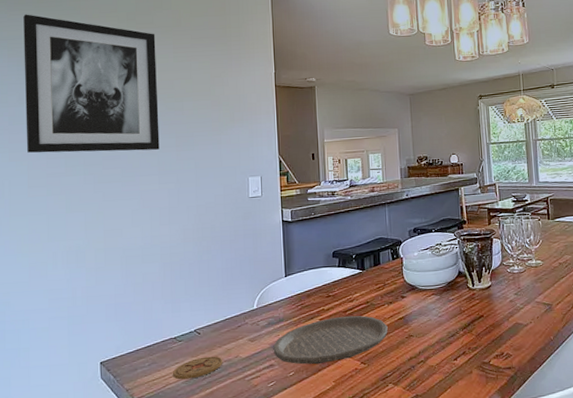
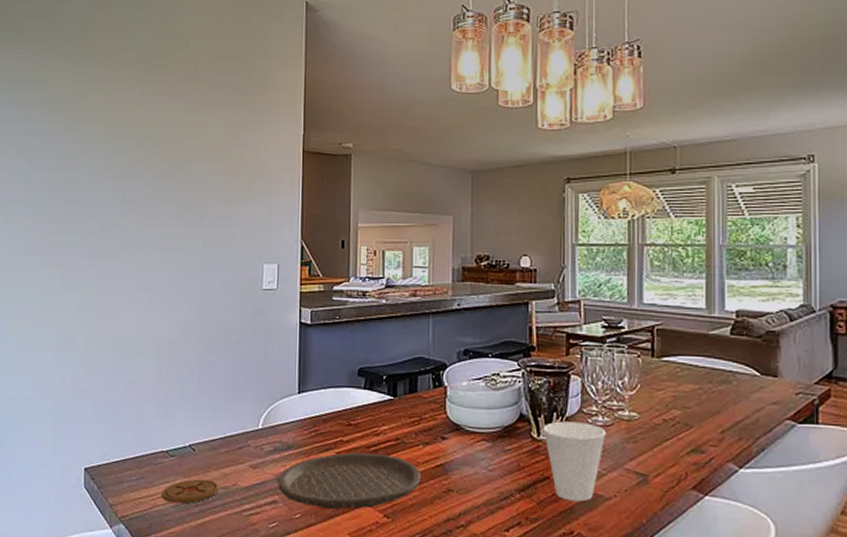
wall art: present [23,14,160,153] -> none [24,53,169,222]
cup: none [476,272,521,331] -> present [543,421,606,502]

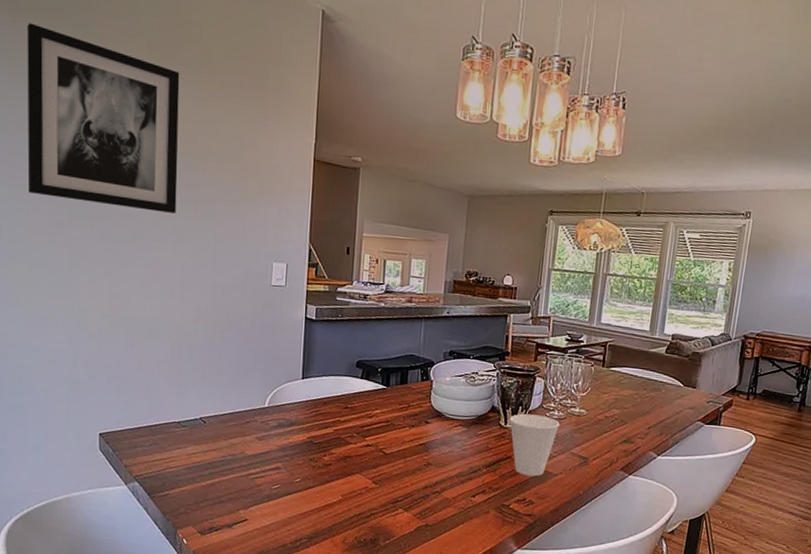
wall art: none [24,53,169,222] -> present [27,23,180,213]
coaster: present [161,479,219,504] -> none [173,446,228,467]
plate: present [278,452,421,510] -> none [281,430,406,476]

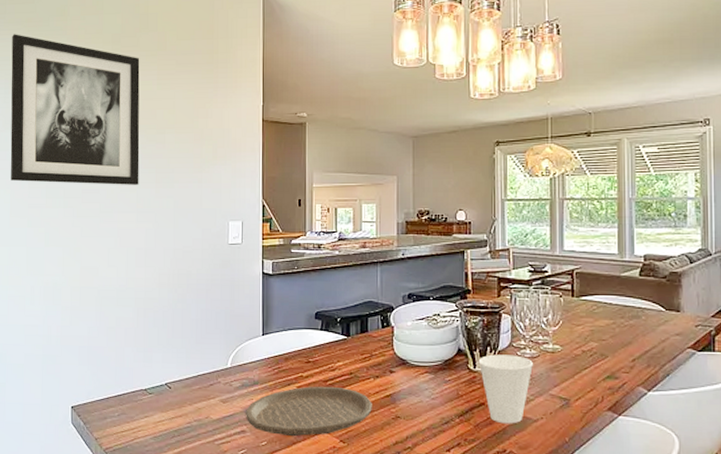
plate: none [281,430,406,476] -> present [246,386,372,437]

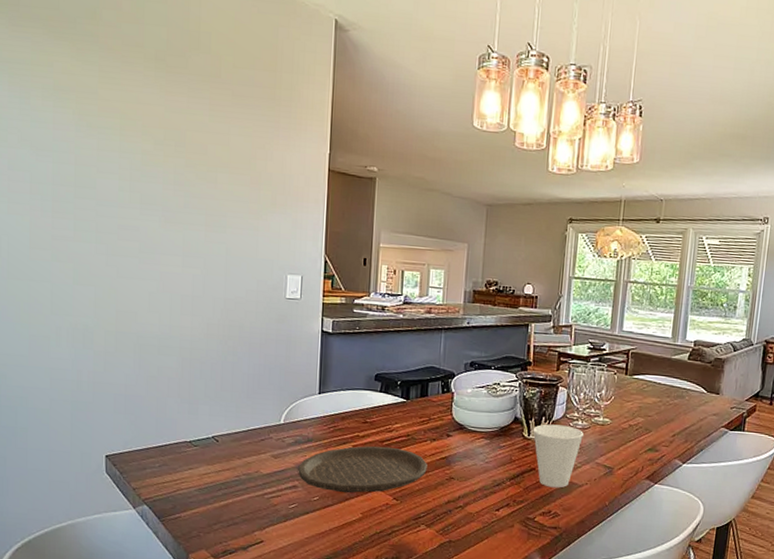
wall art: present [10,34,140,185] -> none [28,32,189,226]

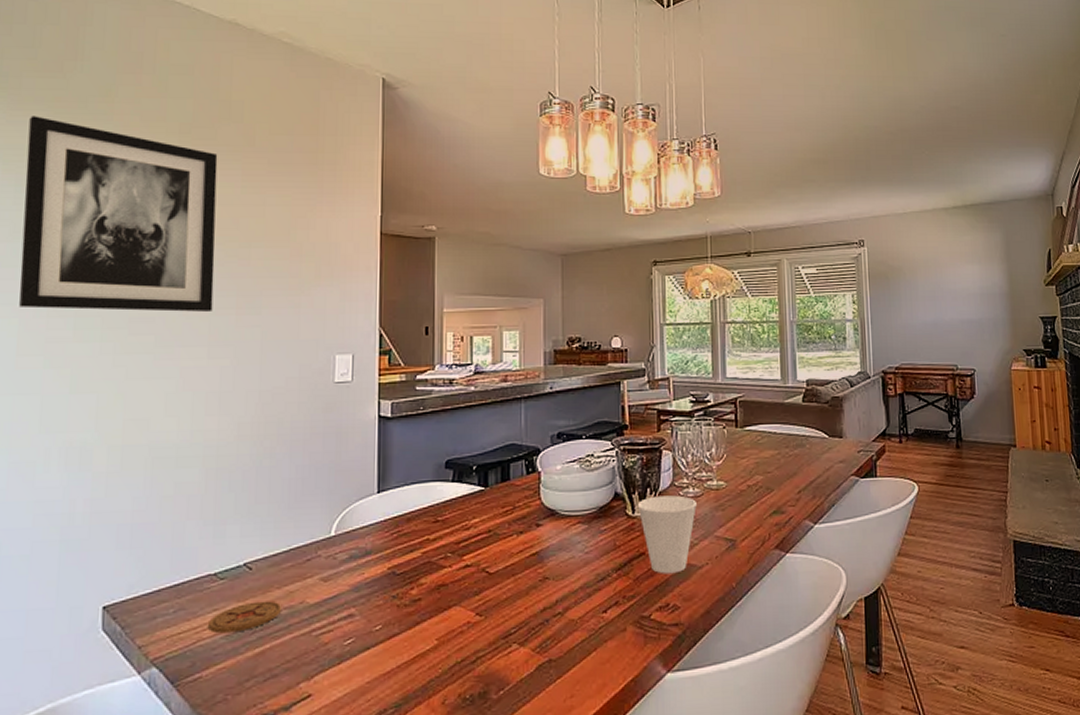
wall art: none [28,32,189,226] -> present [19,116,218,312]
coaster: none [184,466,242,488] -> present [207,601,283,634]
plate: present [298,446,427,493] -> none [354,548,515,616]

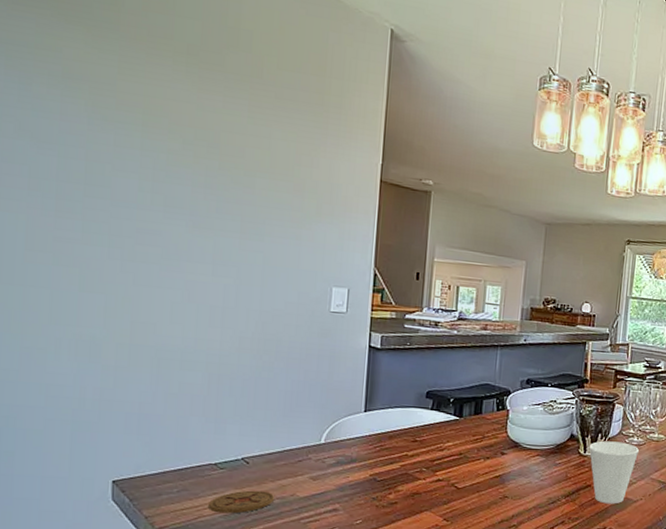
wall art: present [19,116,218,312] -> none [26,13,226,232]

